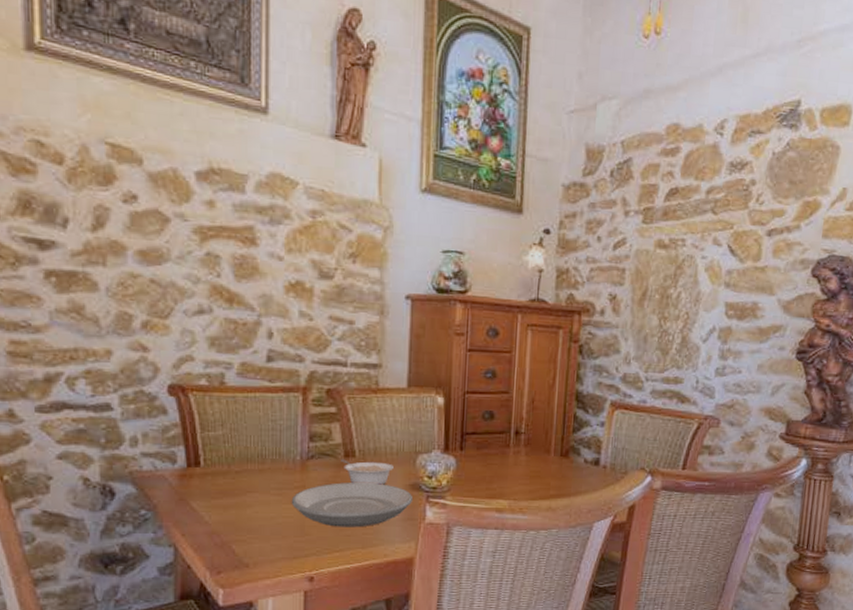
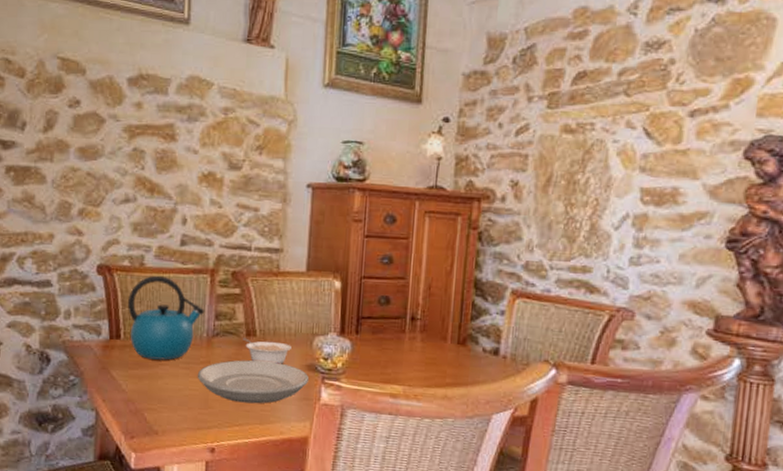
kettle: none [208,395,298,487] -> present [128,275,205,360]

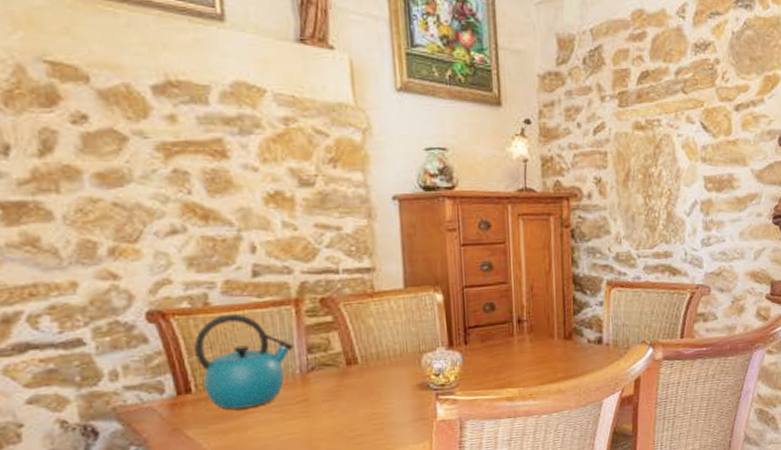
plate: present [197,360,310,404] -> none [294,387,423,437]
legume: present [243,338,291,364] -> none [343,365,399,391]

